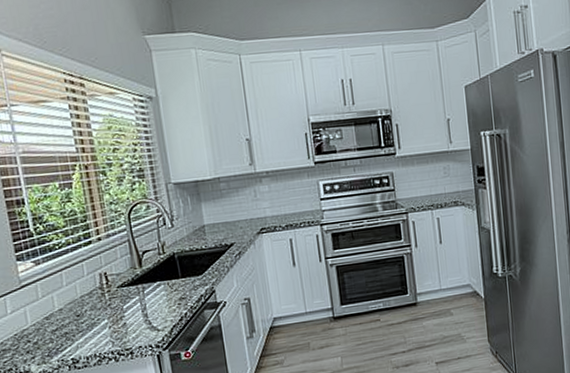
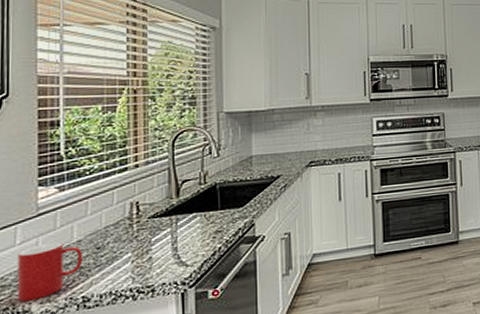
cup: none [11,311,67,364] -> present [17,242,83,302]

